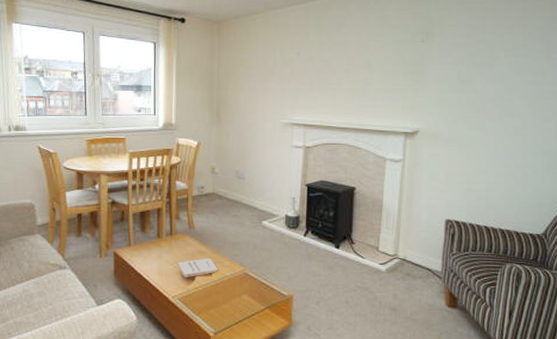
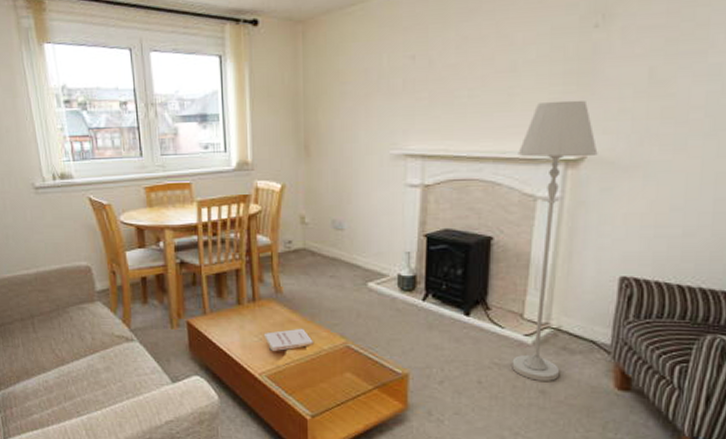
floor lamp: none [371,90,427,301] -> present [512,100,598,381]

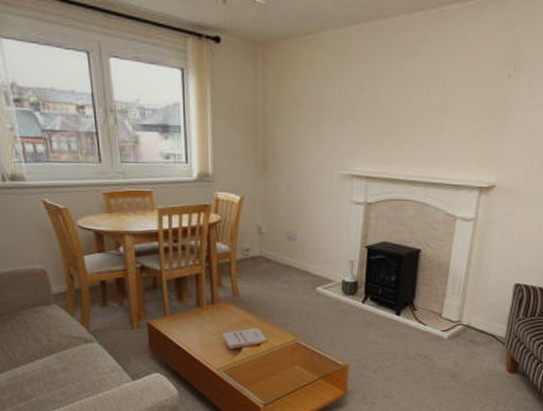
floor lamp: present [512,100,598,381] -> none [431,137,505,367]

